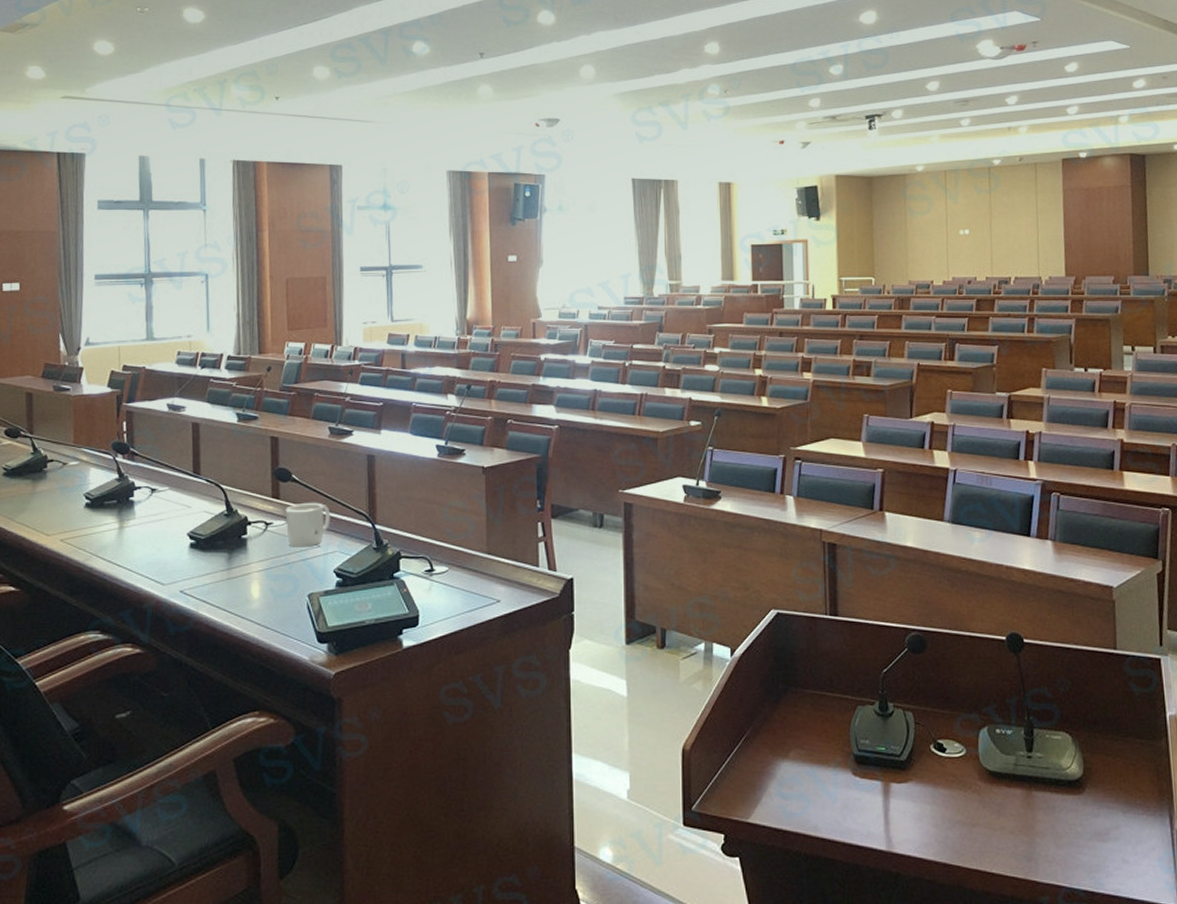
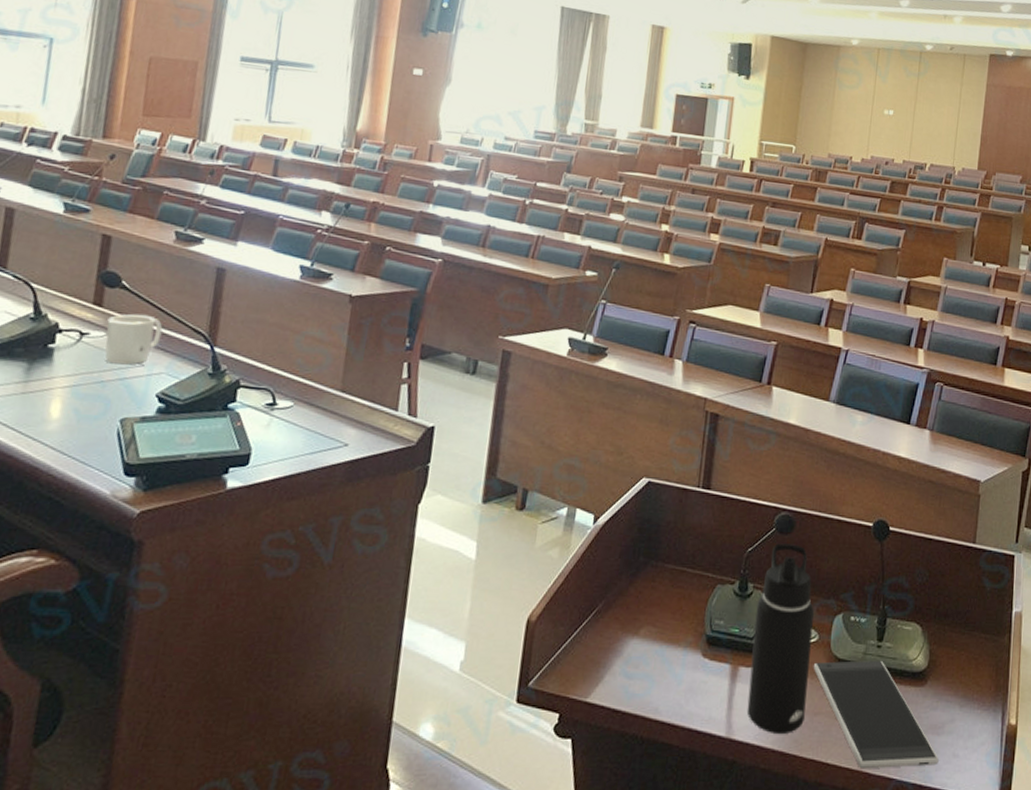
water bottle: none [899,662,963,846] -> present [746,543,814,734]
tablet: none [964,771,1108,878] -> present [813,661,939,769]

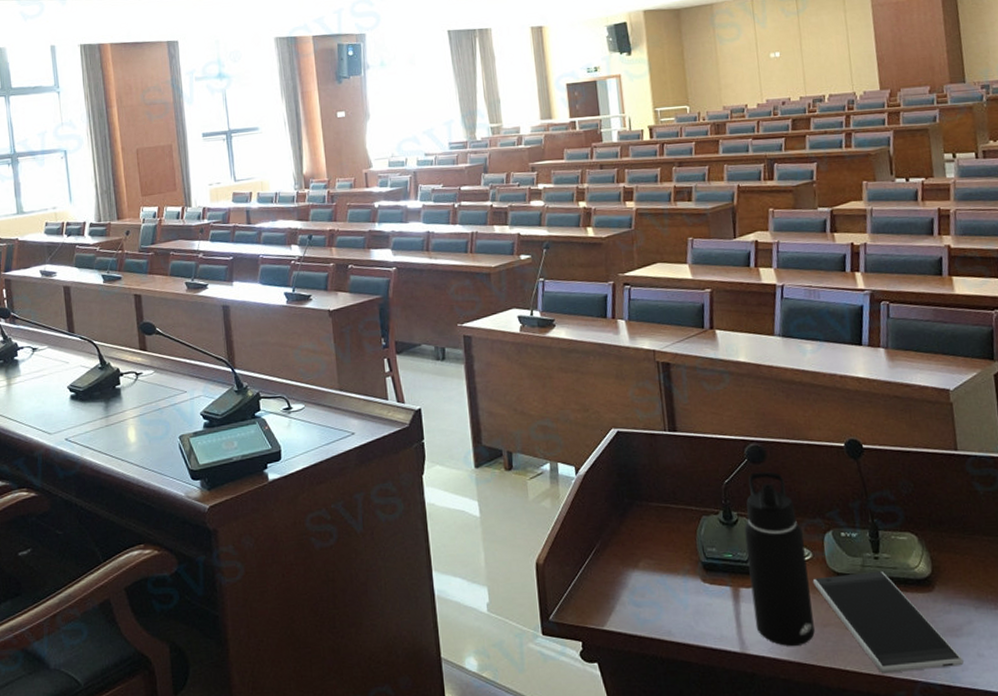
mug: present [104,313,163,365] -> none [153,352,194,394]

